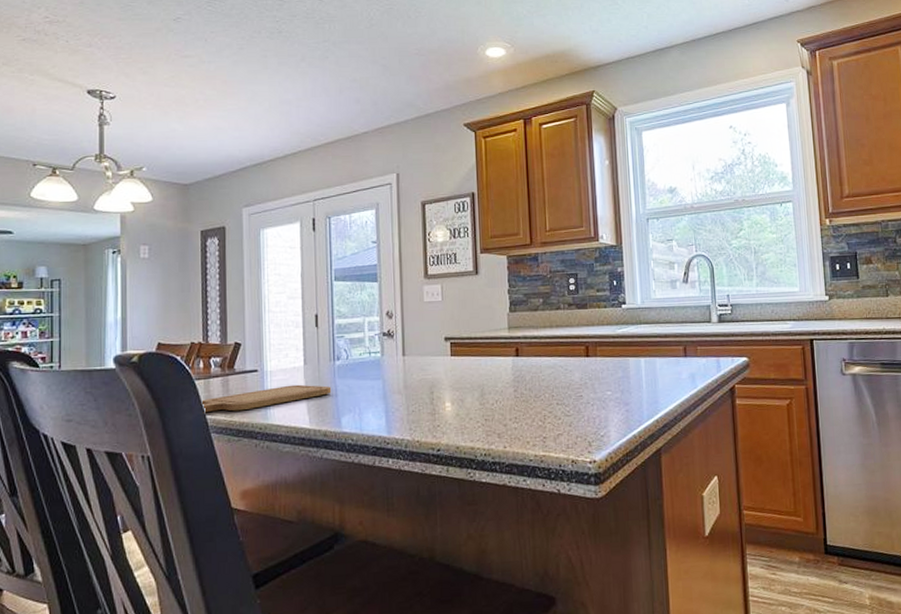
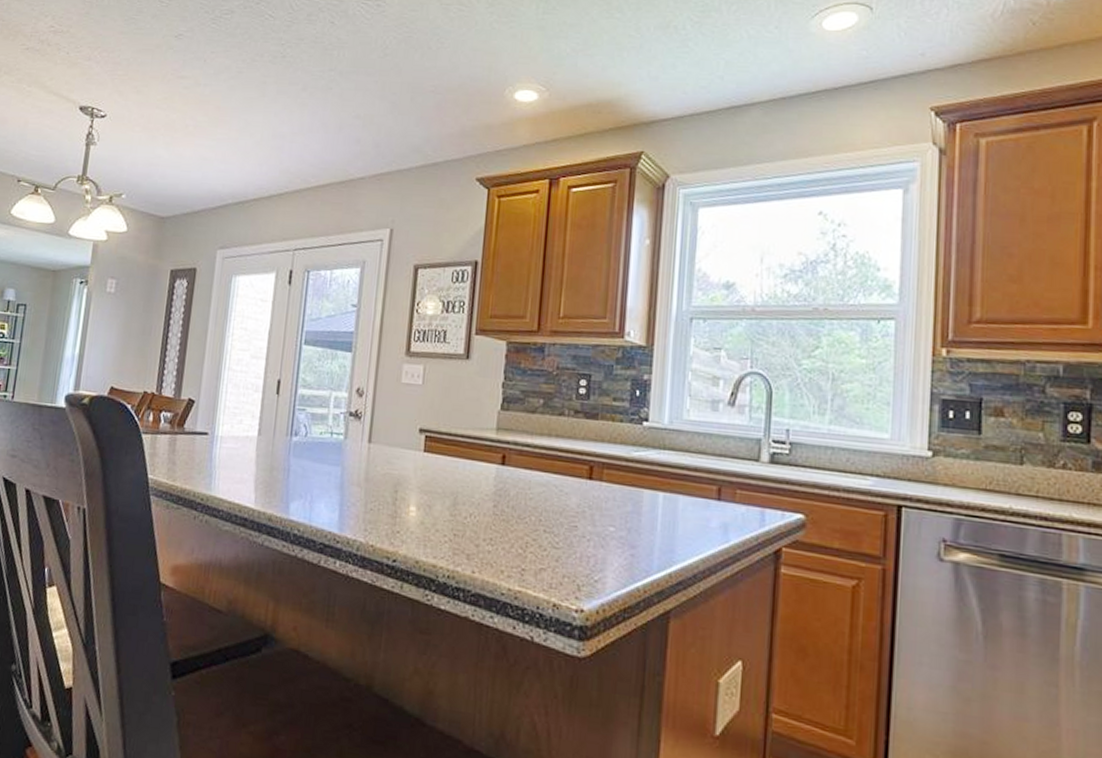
chopping board: present [203,384,332,413] -> none [145,455,284,477]

